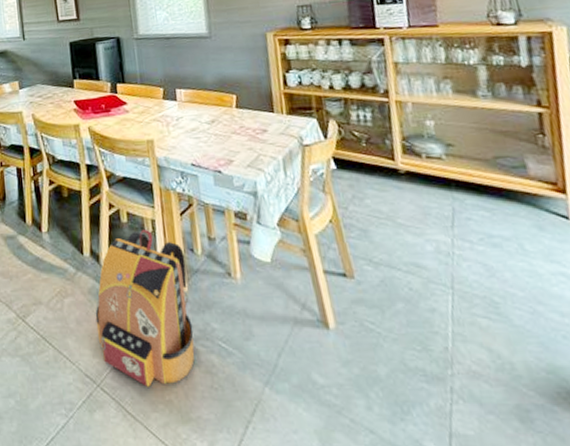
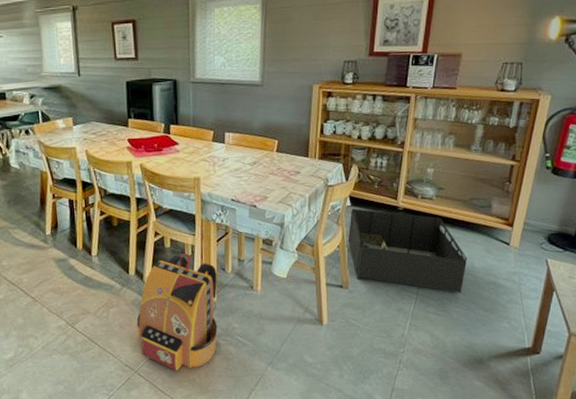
storage bin: none [338,172,518,289] -> present [348,208,467,294]

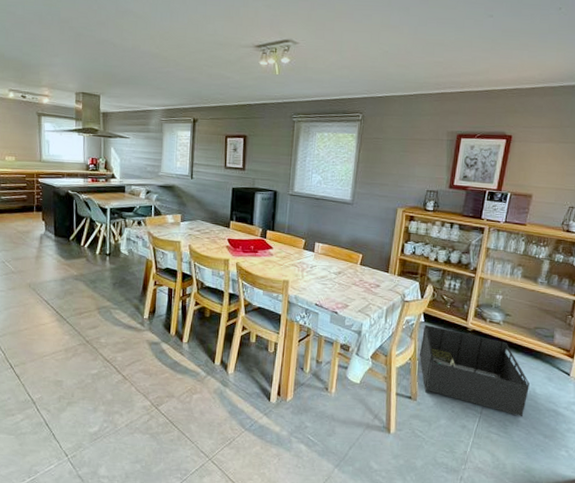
backpack: present [136,253,218,371] -> none [215,350,296,463]

